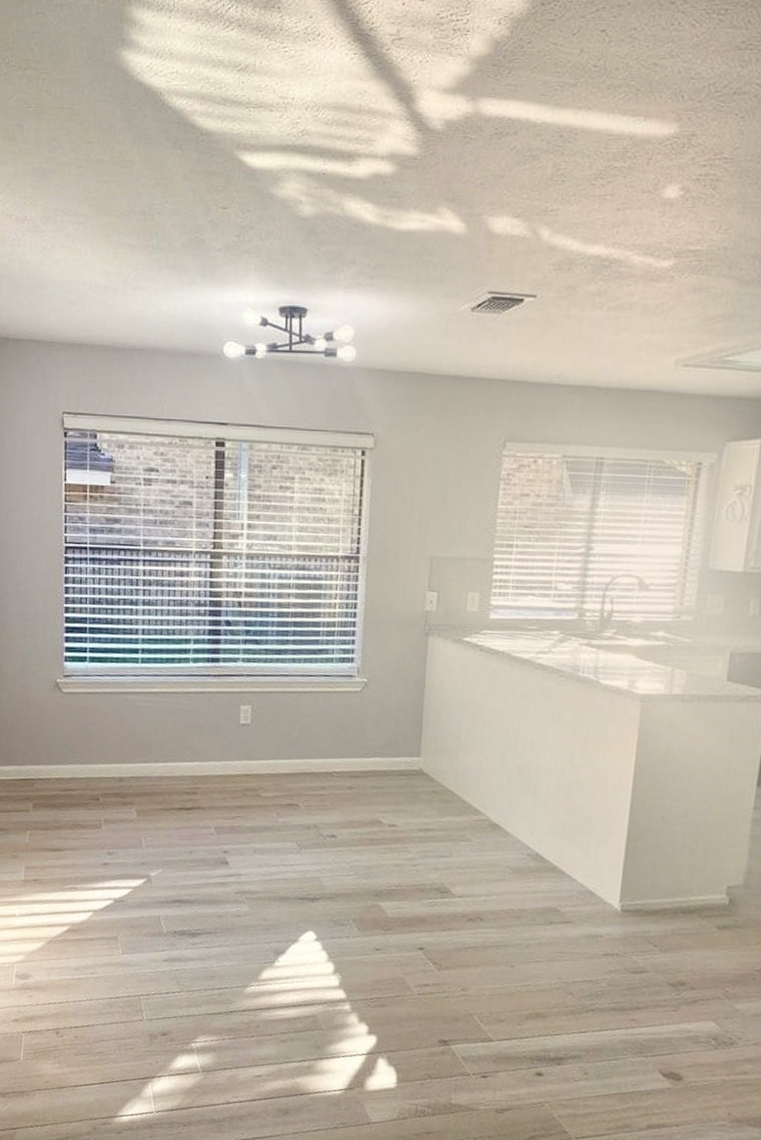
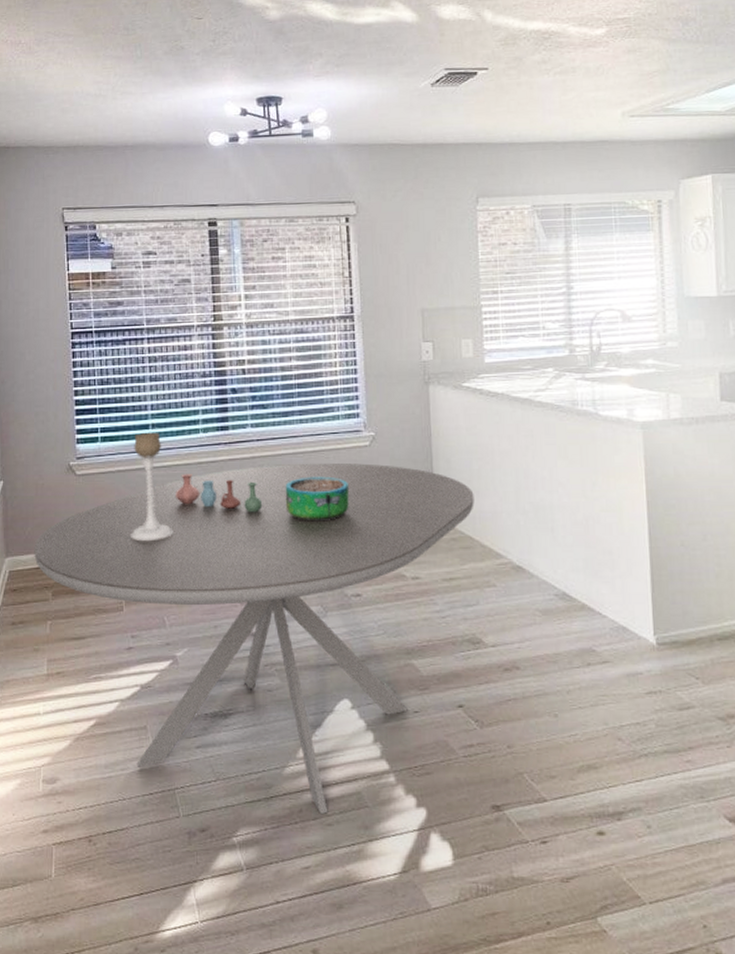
dining table: none [16,701,461,1031] -> present [34,462,474,814]
candle holder: none [113,656,156,765] -> present [131,432,174,541]
vase: none [161,702,247,747] -> present [176,474,263,513]
decorative bowl: none [270,717,335,762] -> present [285,476,349,520]

